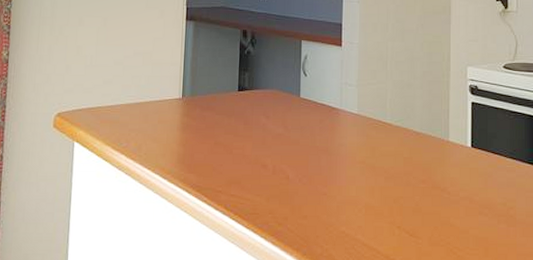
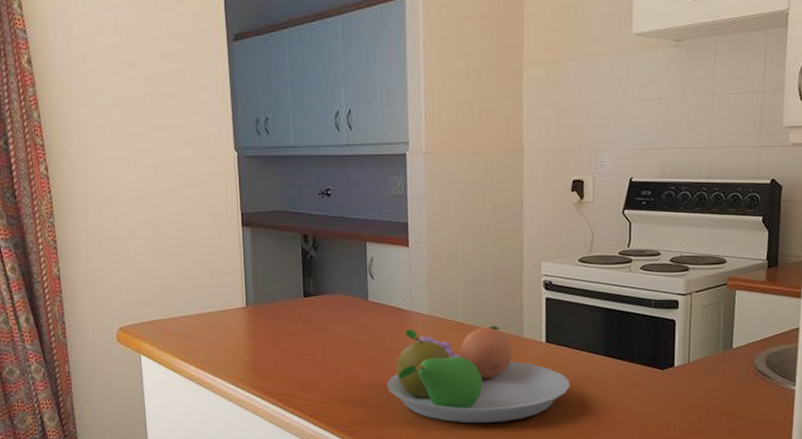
fruit bowl: none [313,127,495,229] -> present [387,326,570,423]

